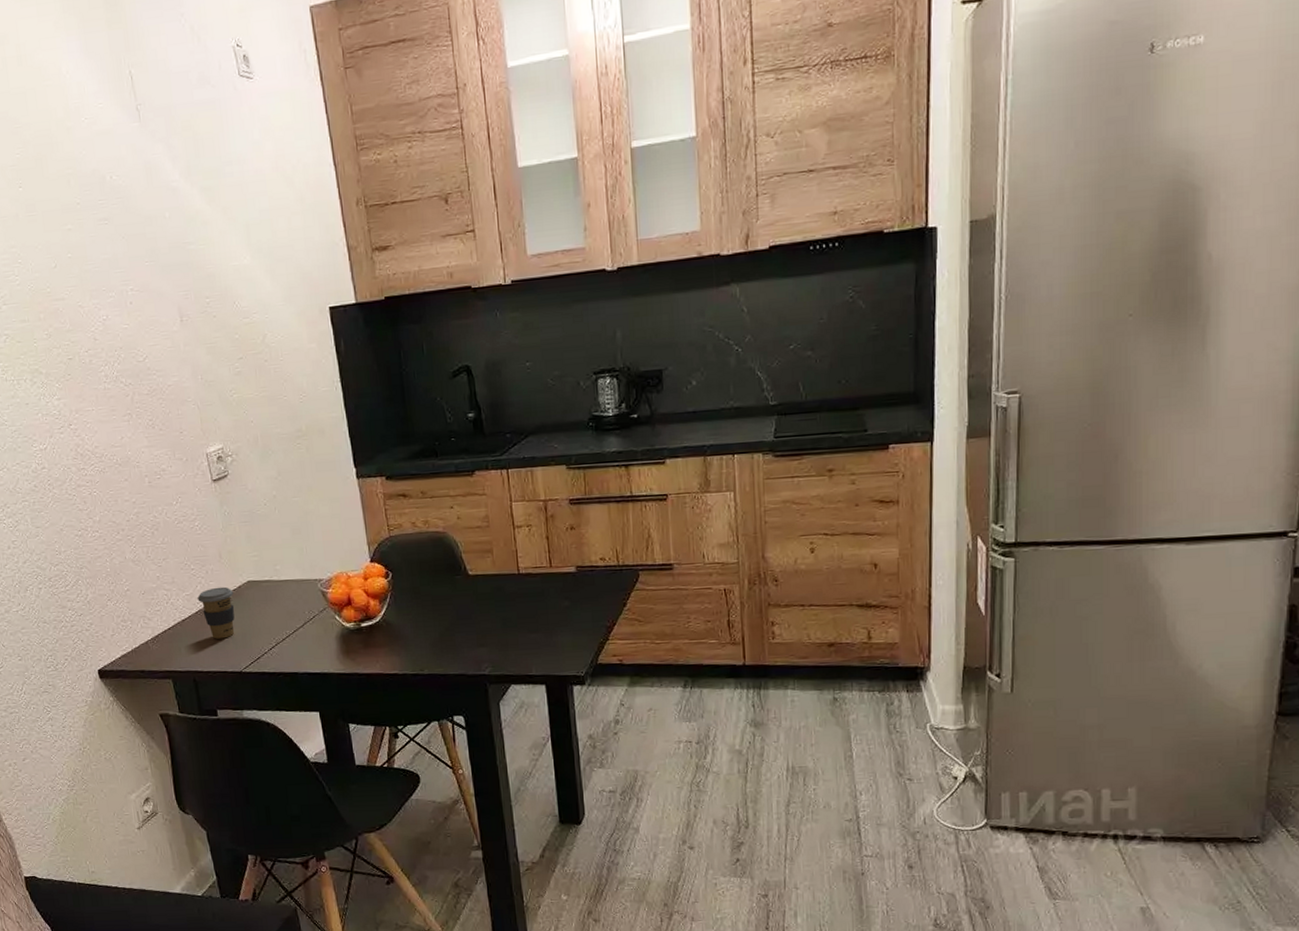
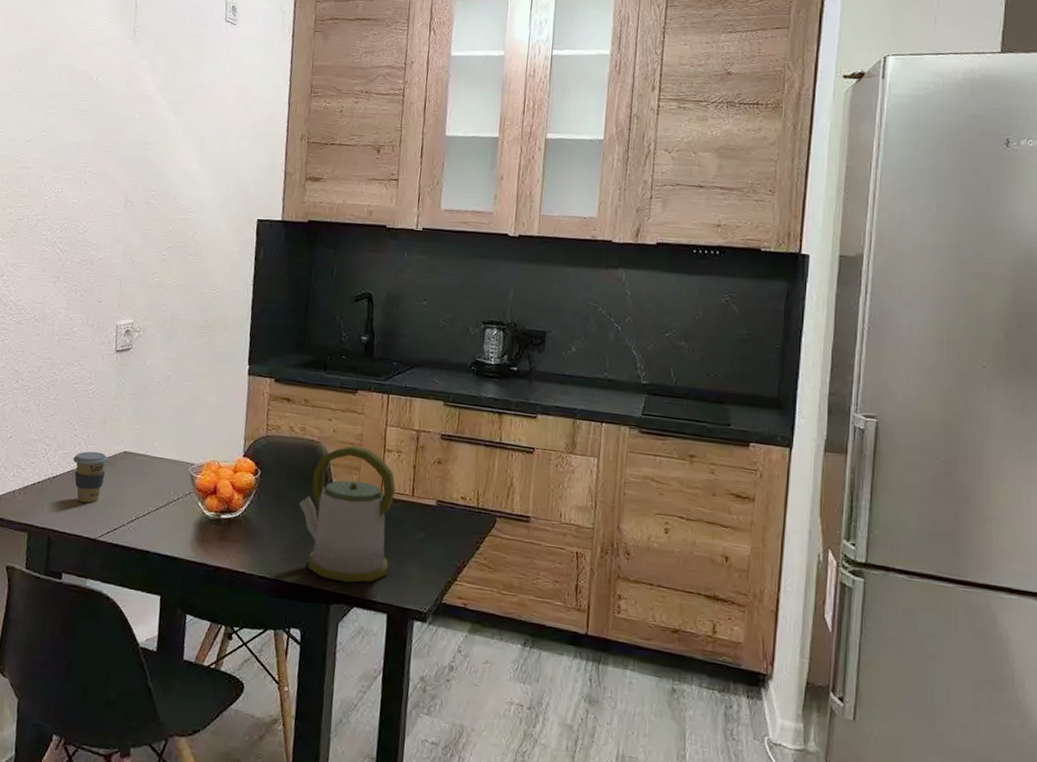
kettle: none [436,528,539,664] -> present [298,445,396,583]

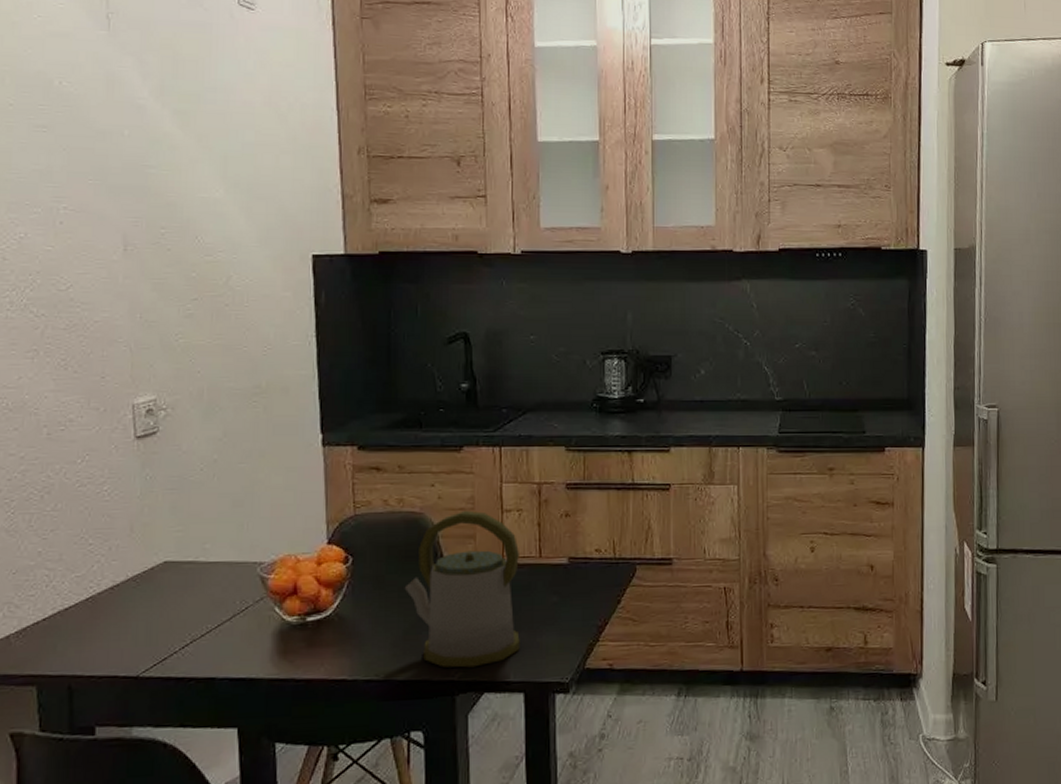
coffee cup: present [73,451,108,503] -> none [91,567,142,634]

